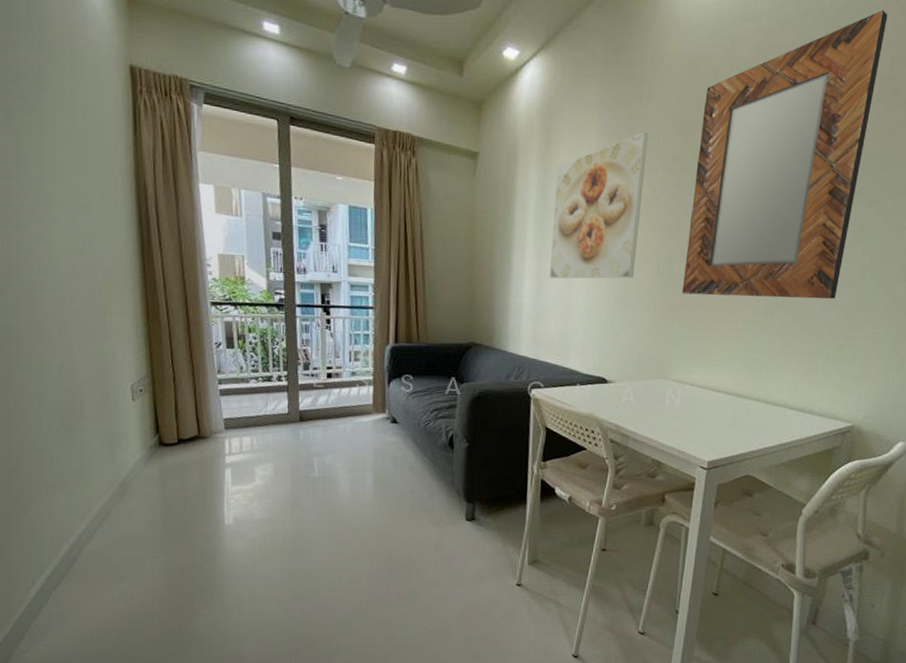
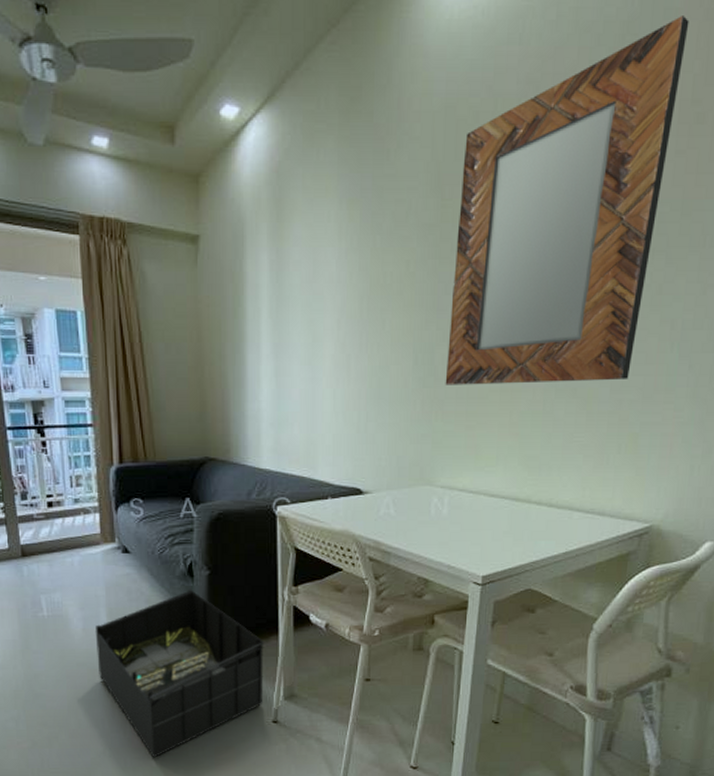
storage bin: none [360,459,514,614] -> present [95,590,265,758]
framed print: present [550,131,648,279] -> none [290,194,398,377]

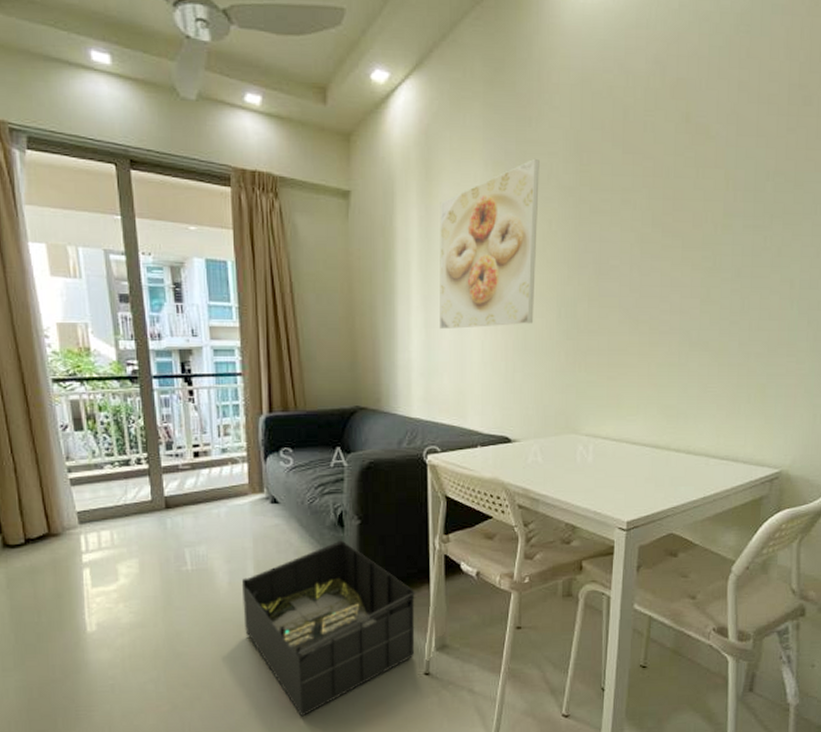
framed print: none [290,194,398,377] -> present [440,158,540,329]
home mirror: present [445,16,689,385] -> none [587,11,794,338]

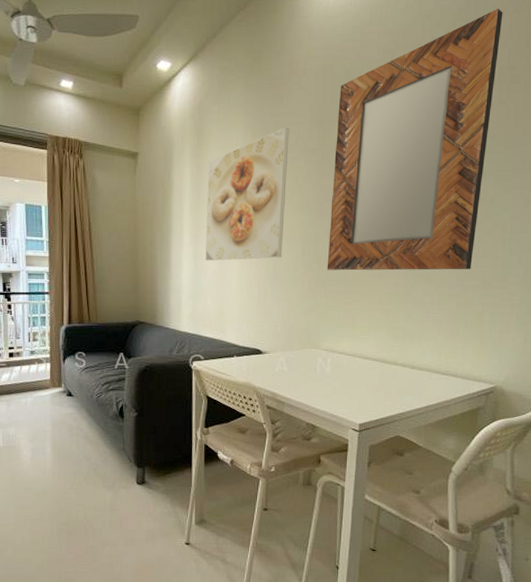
storage bin: present [241,540,416,717] -> none [41,428,180,573]
home mirror: none [587,11,794,338] -> present [327,9,503,271]

